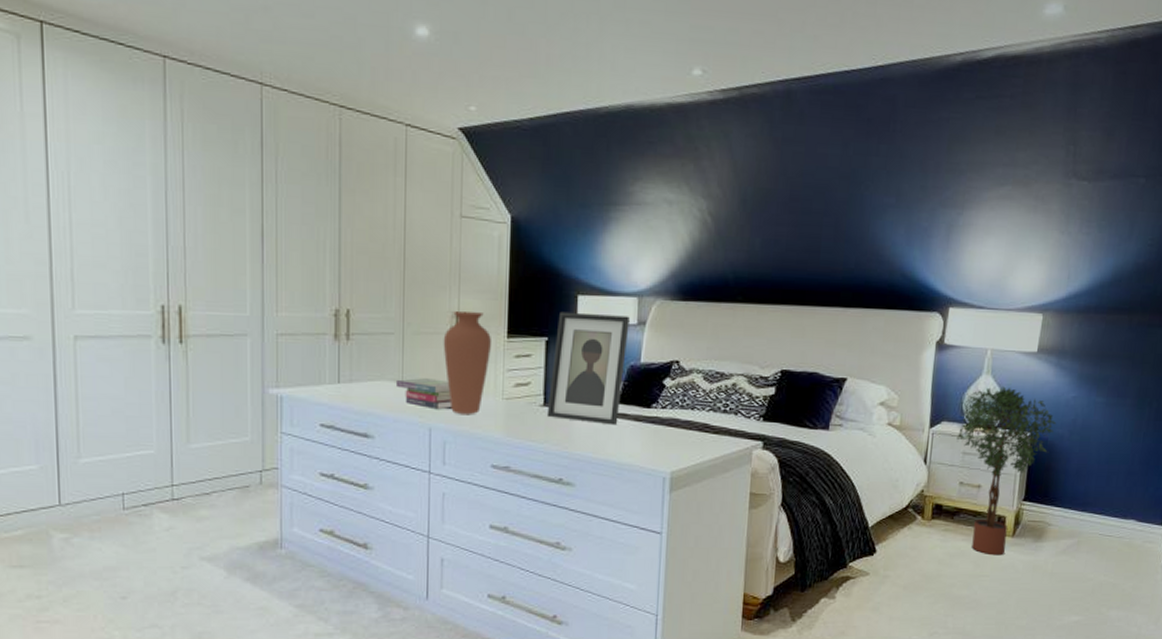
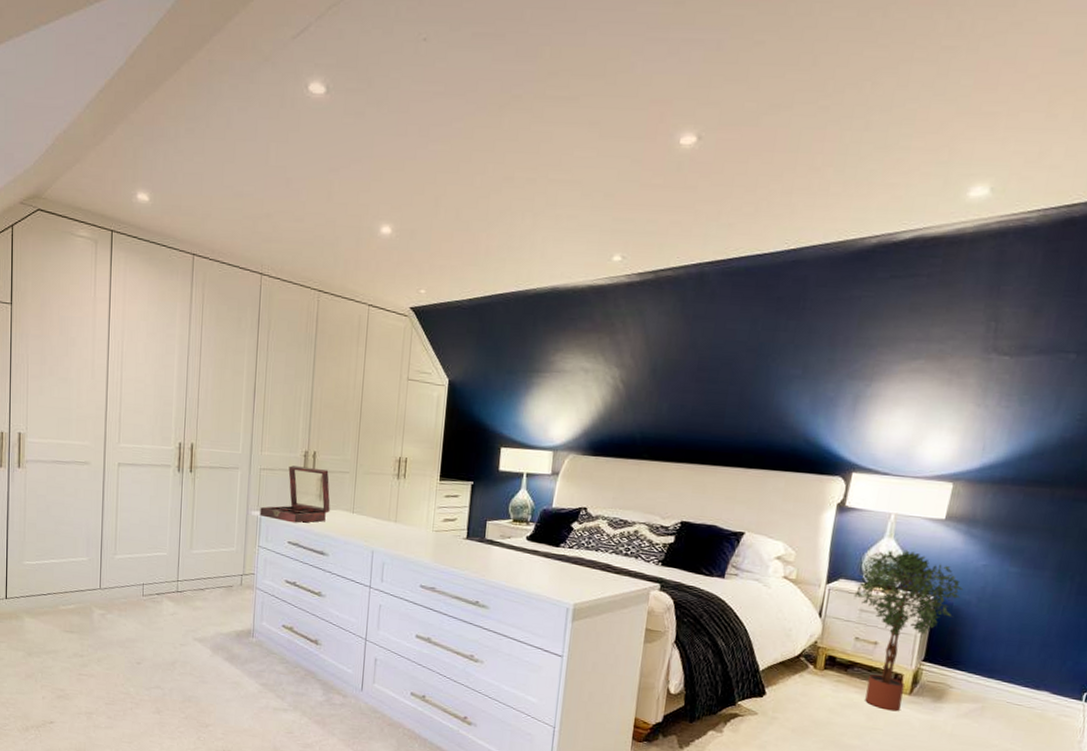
jewelry box: none [280,328,372,401] -> present [260,465,330,524]
books: present [395,378,453,410] -> none [347,509,392,537]
vase: present [443,311,491,415] -> none [387,457,426,543]
picture frame: present [546,311,631,426] -> none [468,460,546,560]

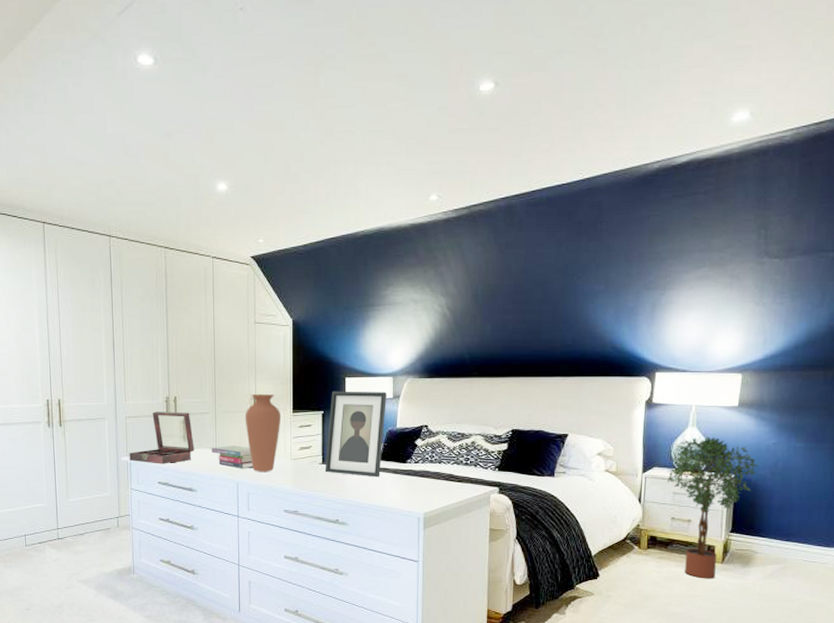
books: none [347,509,392,537] -> present [211,446,253,469]
vase: none [387,457,426,543] -> present [245,394,280,473]
picture frame: none [468,460,546,560] -> present [325,391,388,478]

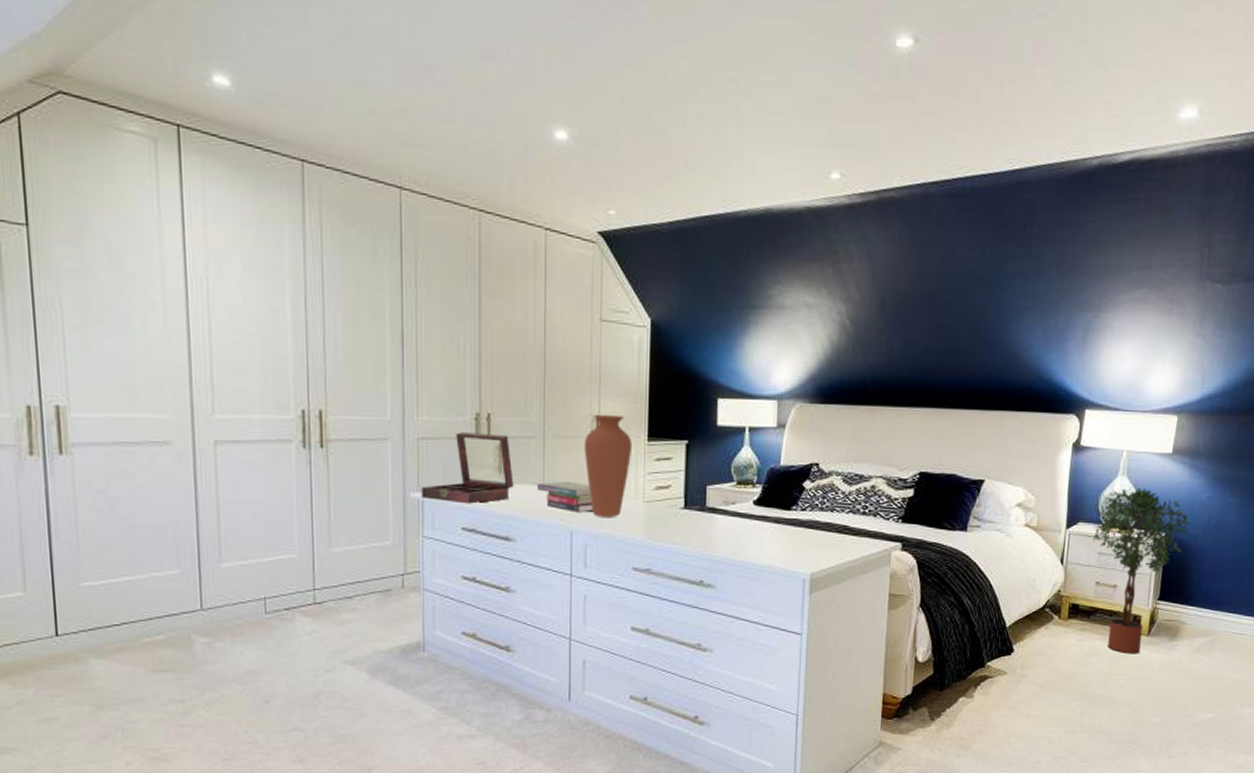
picture frame: present [325,391,388,478] -> none [687,415,771,528]

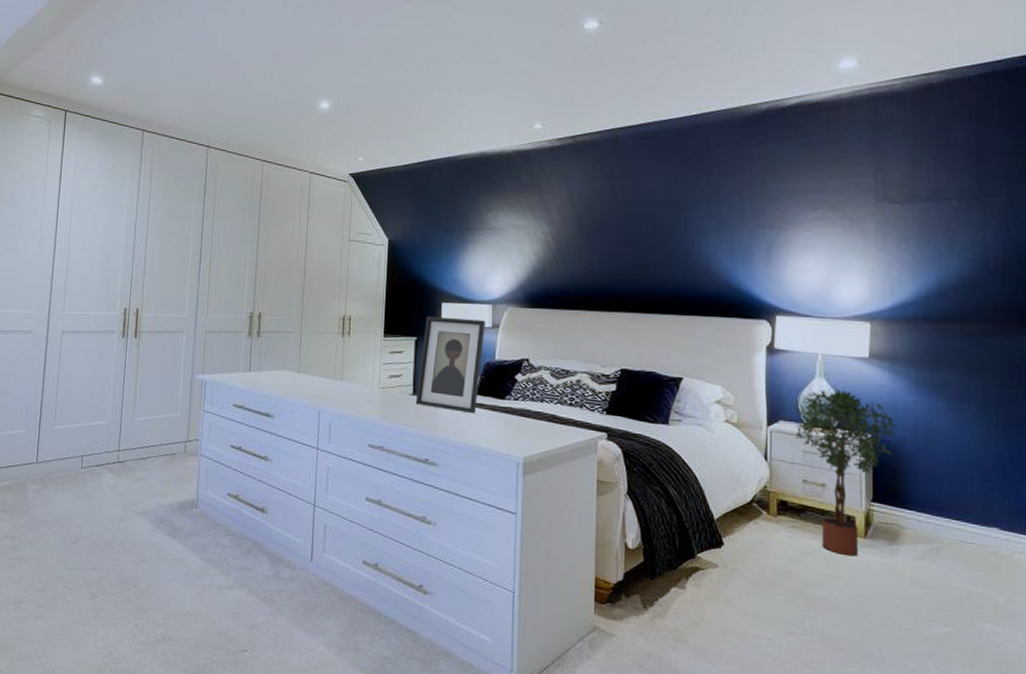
jewelry box: present [421,432,514,504] -> none [204,327,276,385]
books: present [536,481,594,513] -> none [293,369,338,396]
vase: present [583,415,632,518] -> none [332,315,371,401]
picture frame: none [687,415,771,528] -> present [415,316,486,414]

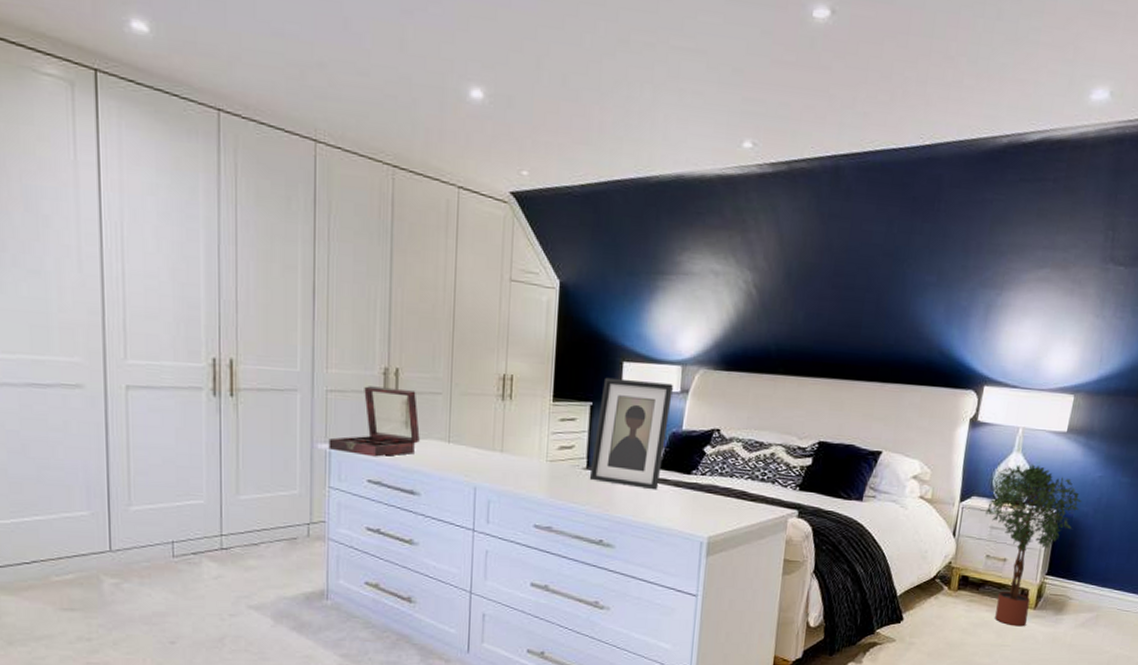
jewelry box: none [204,327,276,385] -> present [328,386,420,457]

